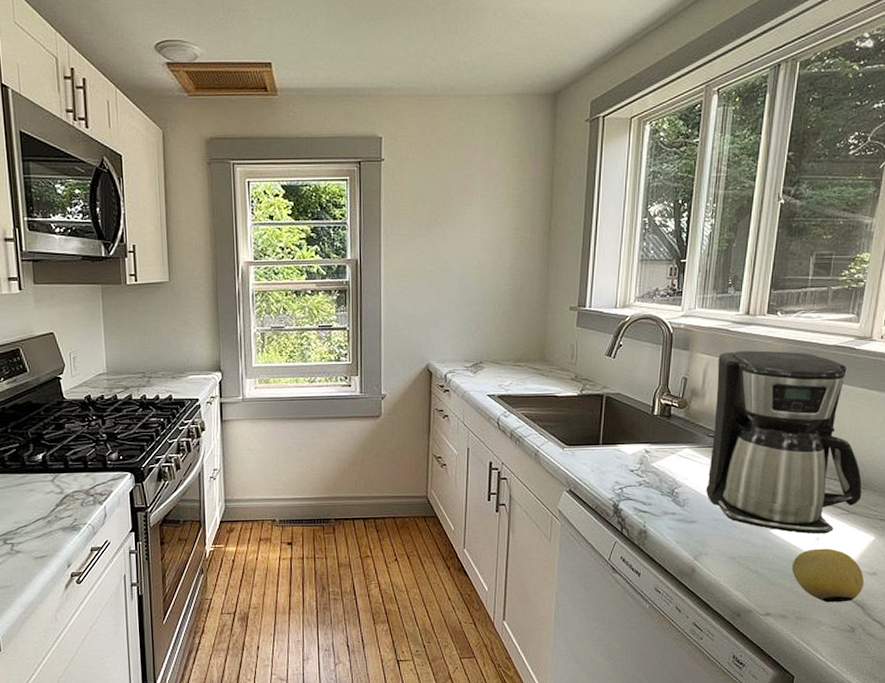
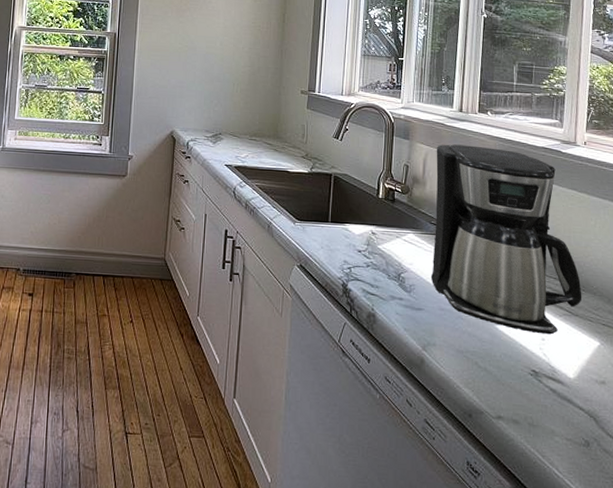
fruit: present [791,548,864,603] -> none [520,349,594,412]

